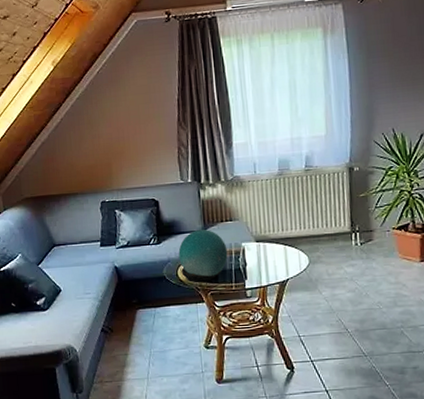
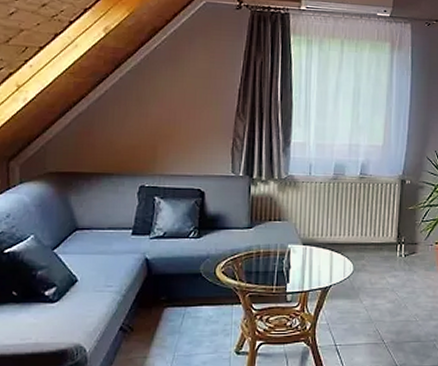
decorative orb: present [178,229,228,282] -> none [219,226,272,282]

